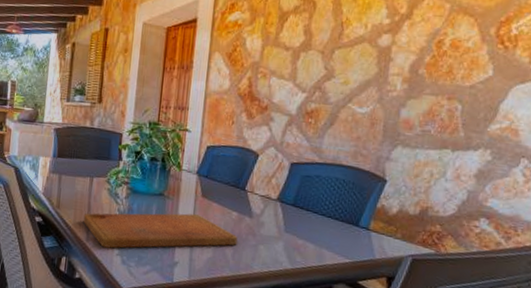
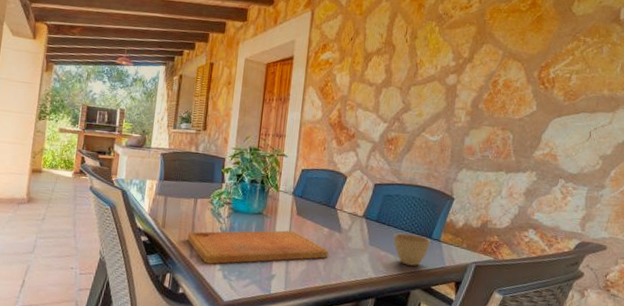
cup: none [313,219,358,258] -> present [393,233,431,267]

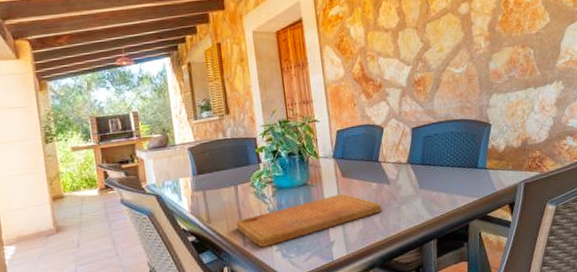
cup: present [393,233,431,267] -> none [441,168,478,200]

